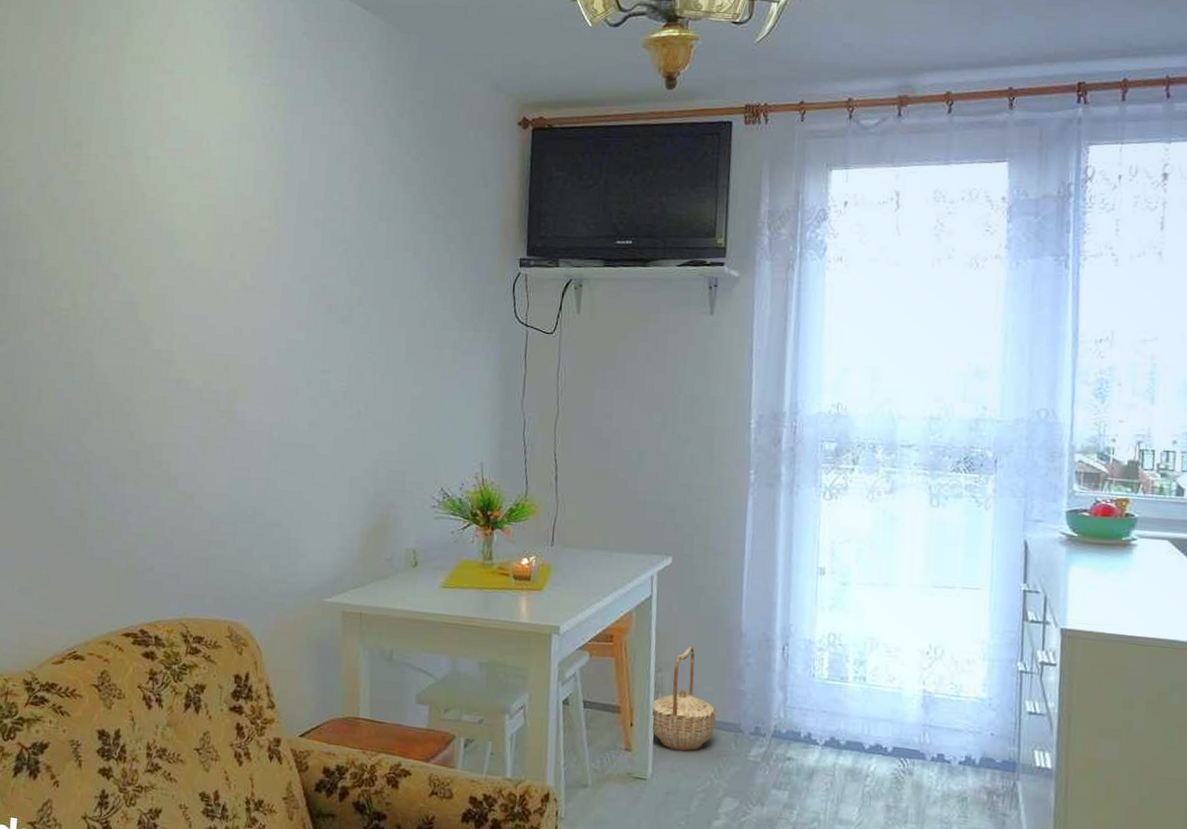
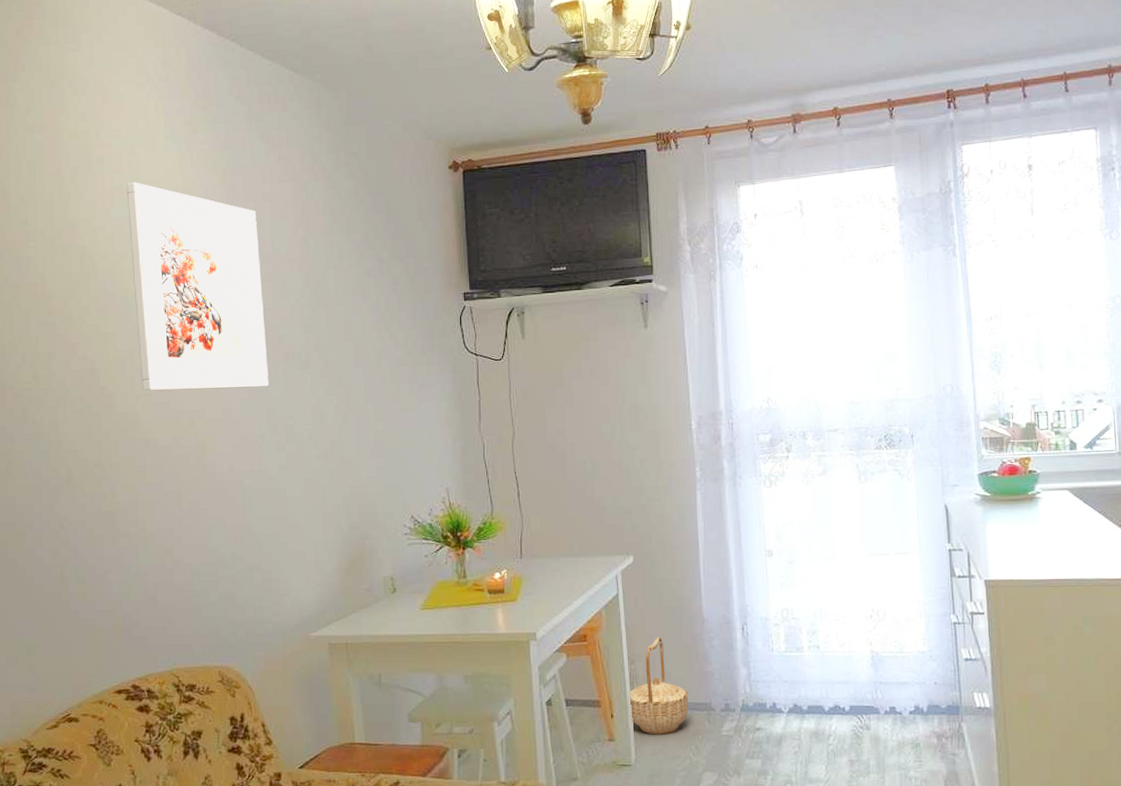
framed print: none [179,113,313,338] -> present [126,182,269,391]

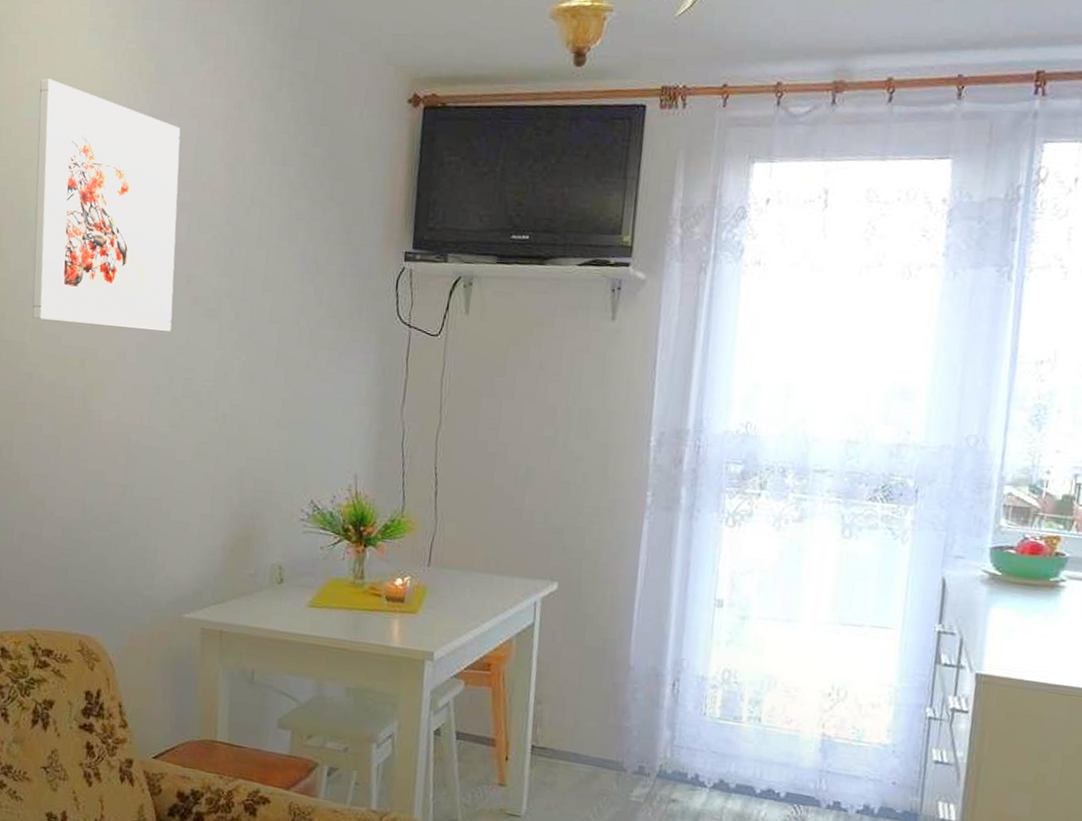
basket: present [628,637,689,735] -> none [527,678,598,789]

